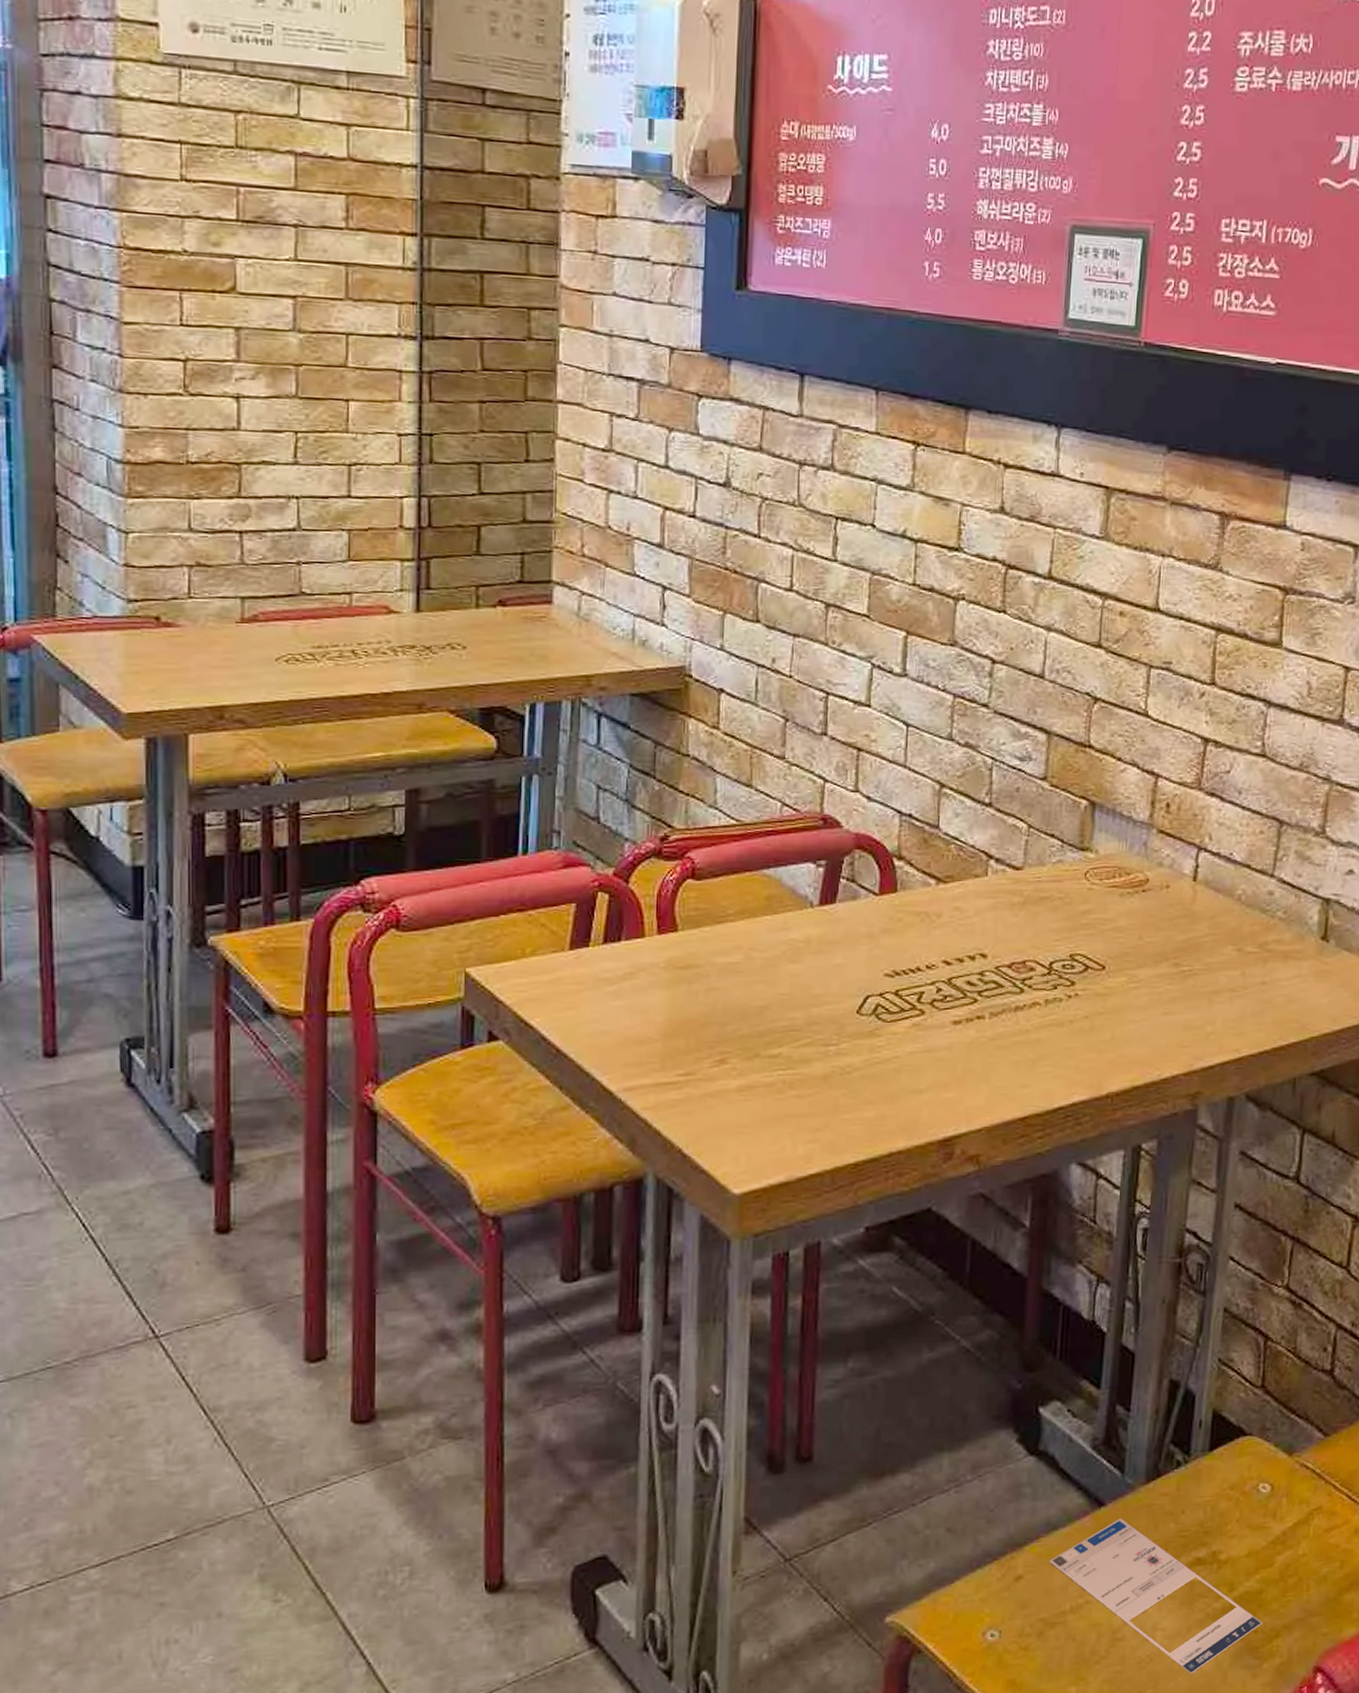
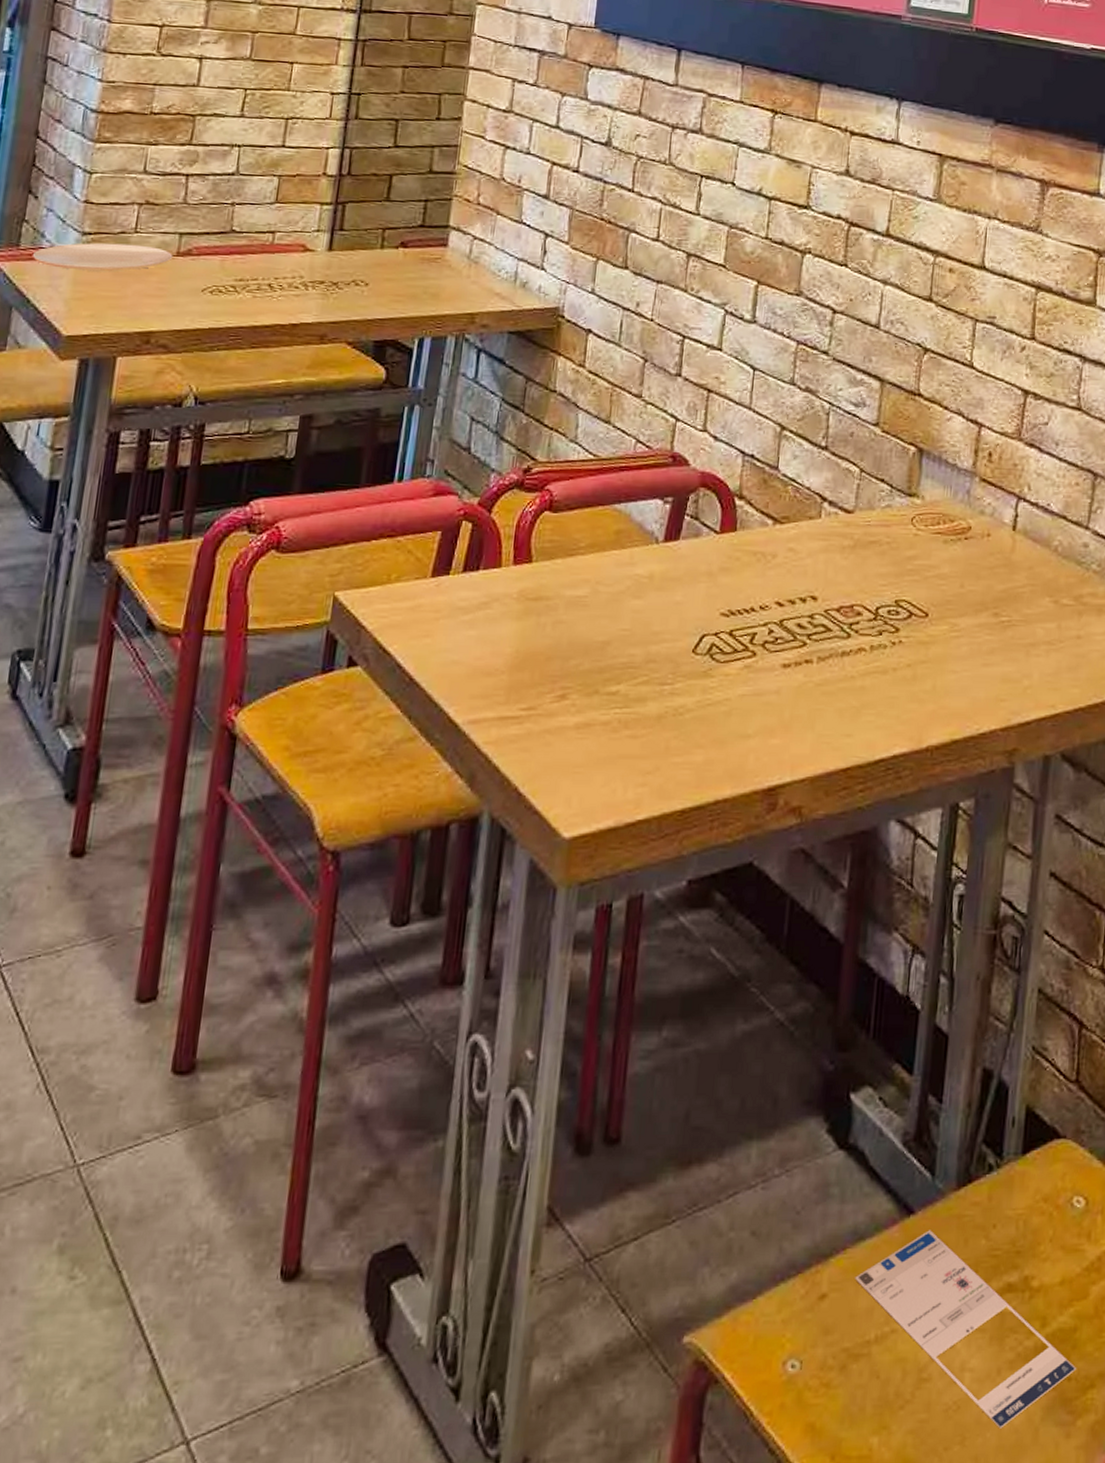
plate: none [74,610,237,643] -> present [33,242,173,272]

